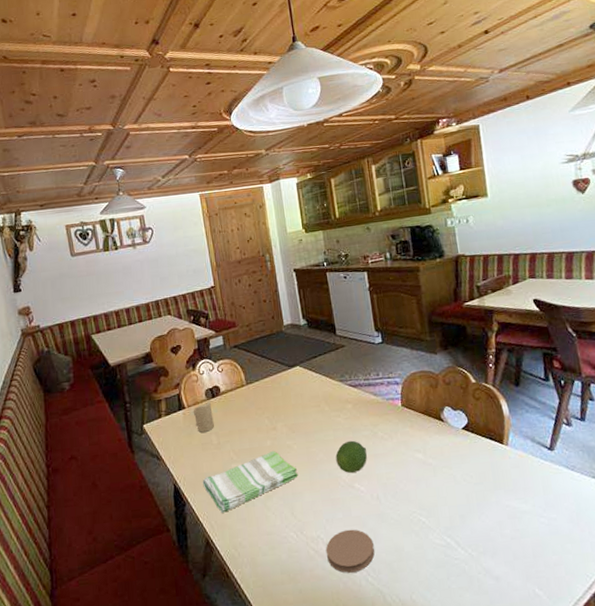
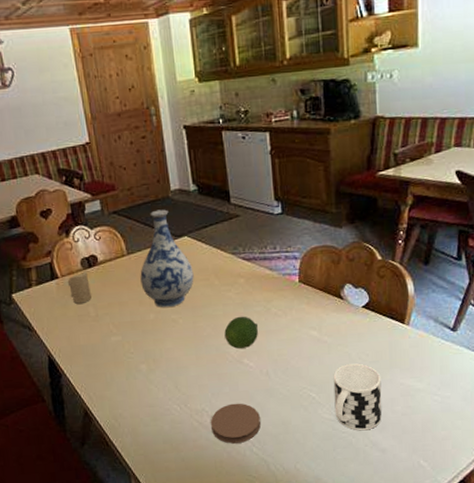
dish towel: present [202,450,298,513] -> none [79,324,183,385]
vase: none [258,342,306,434] -> present [140,209,194,308]
cup: none [440,485,492,557] -> present [333,363,382,431]

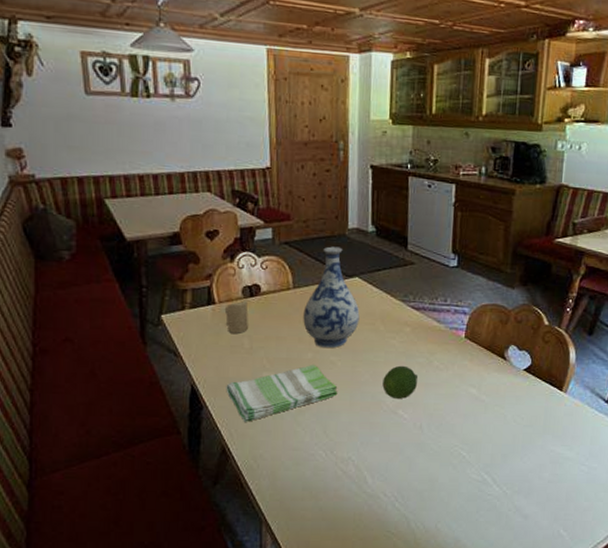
dish towel: none [79,324,183,385] -> present [226,364,338,422]
coaster: present [210,403,261,444] -> none [355,455,407,497]
cup: present [333,363,382,431] -> none [483,426,533,495]

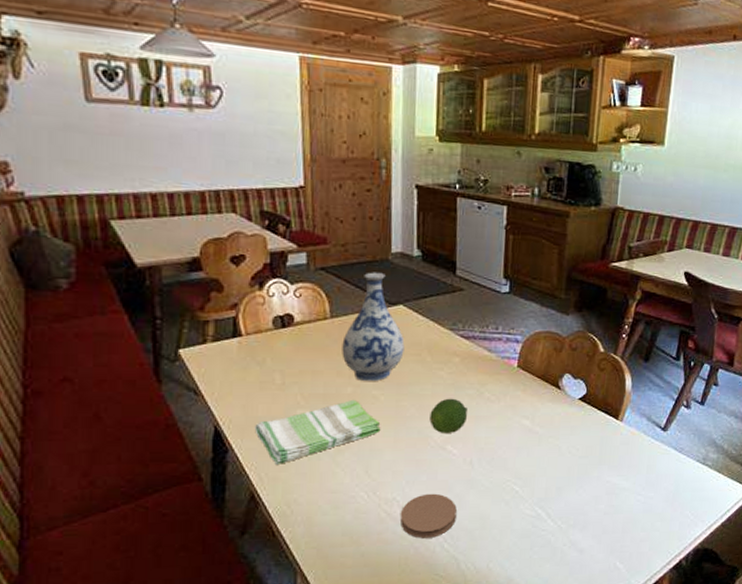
candle: present [224,300,248,334] -> none [252,331,280,368]
coaster: none [355,455,407,497] -> present [400,493,457,539]

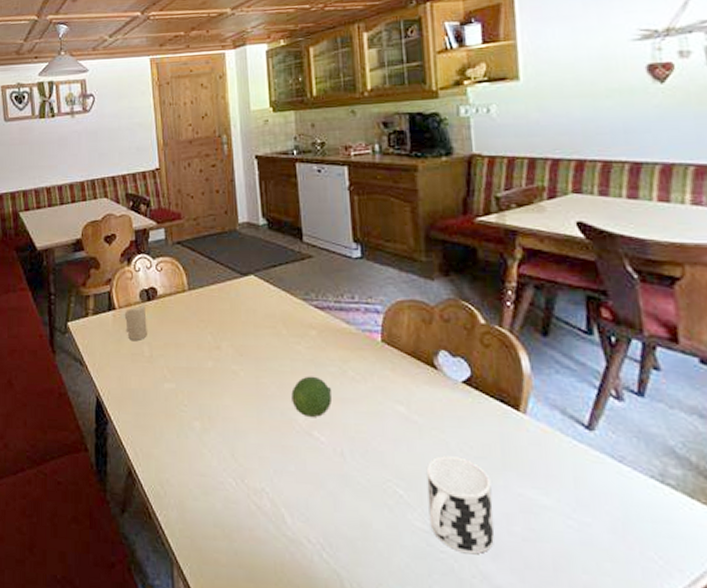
candle: none [252,331,280,368] -> present [124,304,147,340]
dish towel: present [254,399,381,464] -> none [129,374,243,440]
vase: present [342,272,405,382] -> none [200,243,259,356]
coaster: present [400,493,457,539] -> none [270,487,333,543]
cup: none [537,457,588,529] -> present [426,456,495,555]

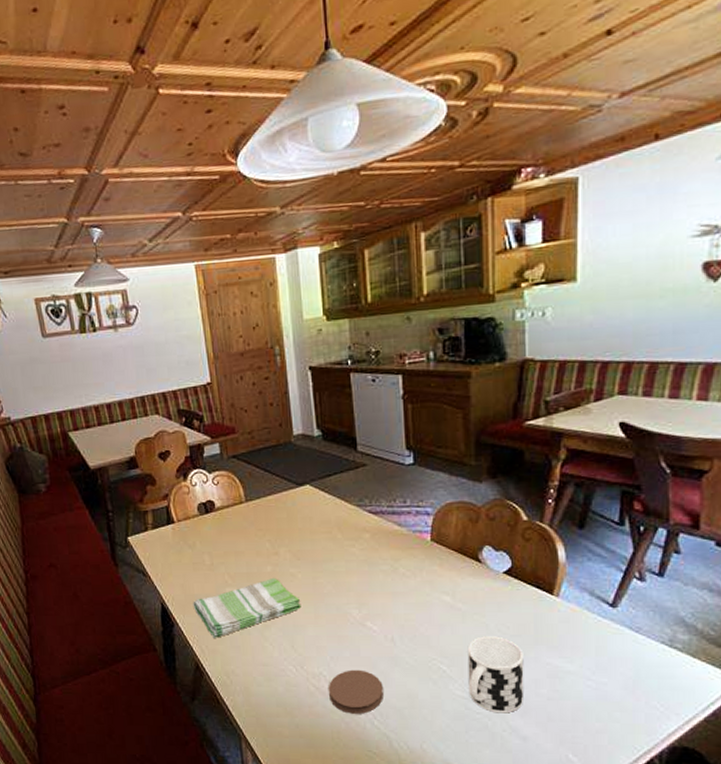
candle: present [124,304,147,340] -> none [183,517,207,551]
dish towel: none [129,374,243,440] -> present [193,577,301,638]
coaster: none [270,487,333,543] -> present [328,669,383,714]
fruit: present [291,376,331,417] -> none [346,574,383,610]

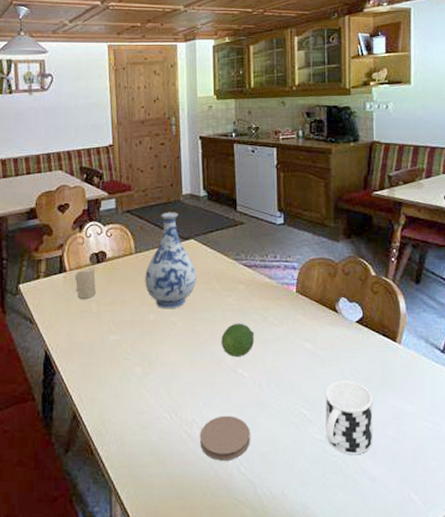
candle: none [183,517,207,551] -> present [74,267,96,299]
dish towel: present [193,577,301,638] -> none [76,325,179,386]
vase: none [258,455,315,561] -> present [145,212,196,309]
fruit: none [346,574,383,610] -> present [221,323,254,356]

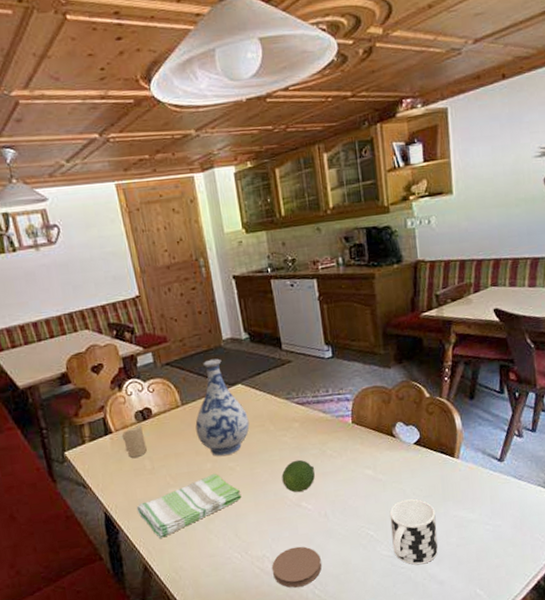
dish towel: none [76,325,179,386] -> present [136,473,242,539]

